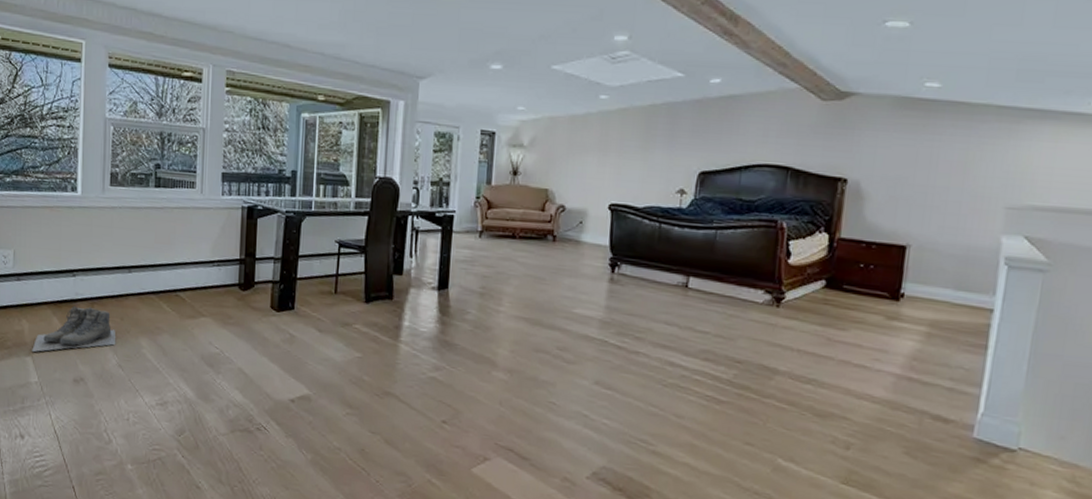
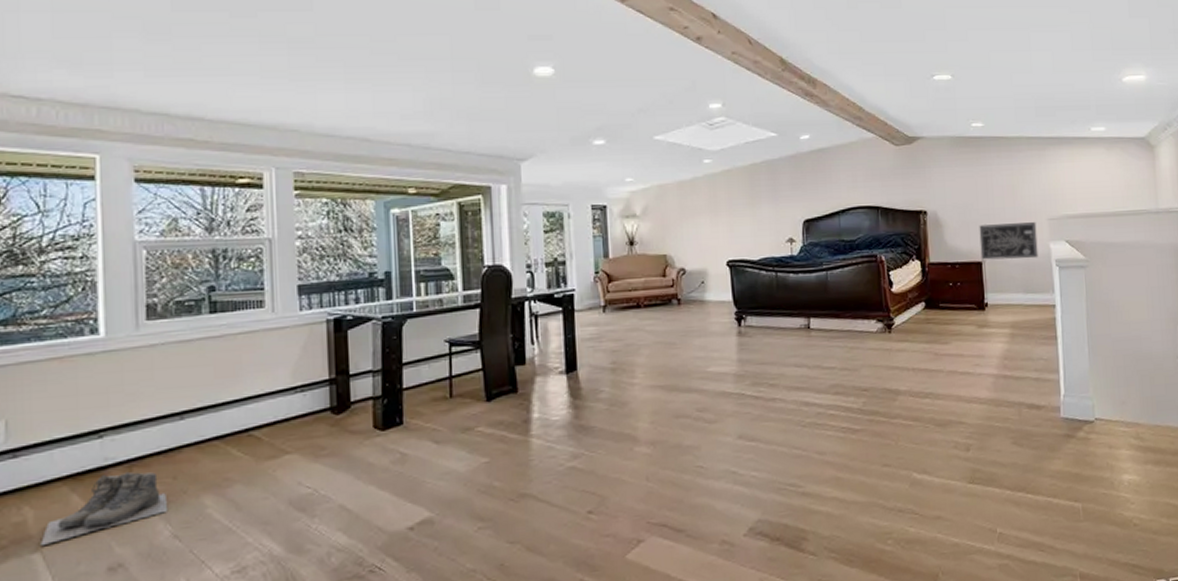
wall art: none [906,203,988,252] -> present [979,222,1038,260]

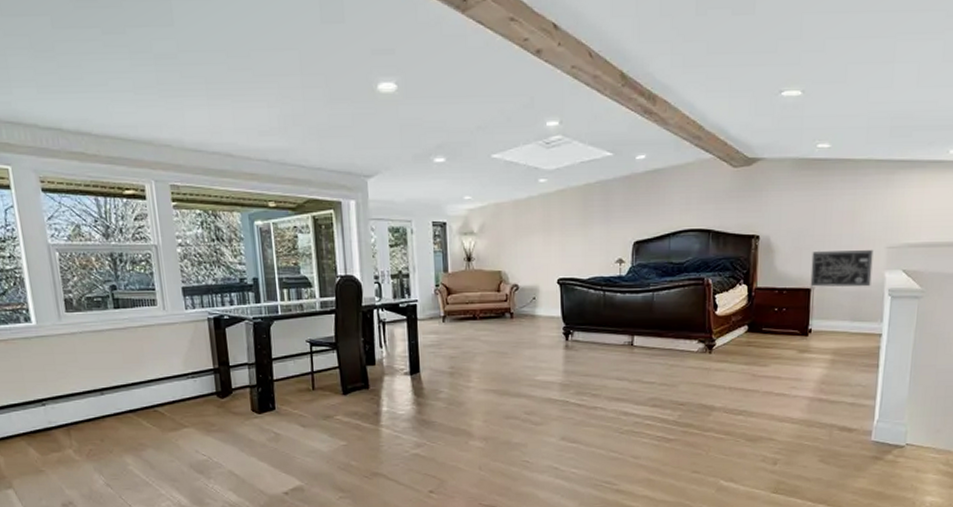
boots: present [40,471,169,545] -> none [11,433,101,484]

